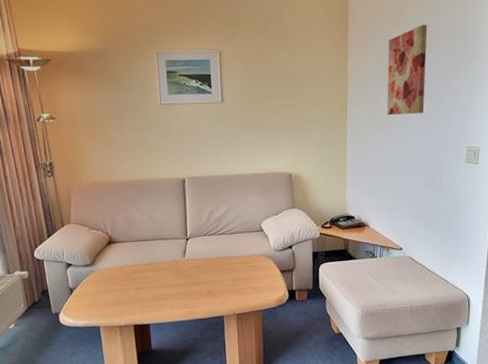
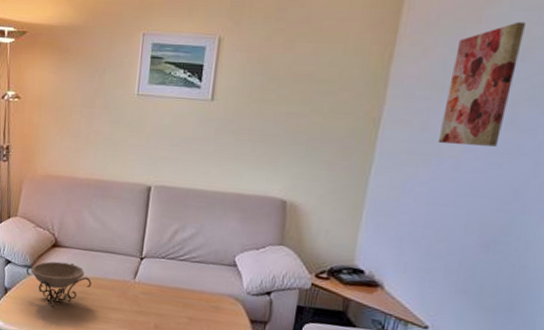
decorative bowl: none [87,255,148,294] -> present [26,261,92,305]

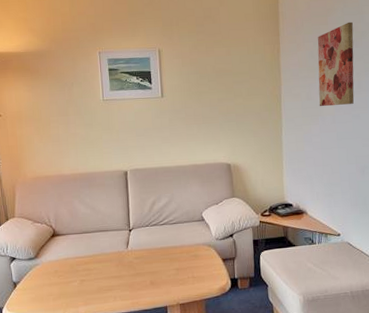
decorative bowl: present [26,261,92,305] -> none [31,247,92,287]

